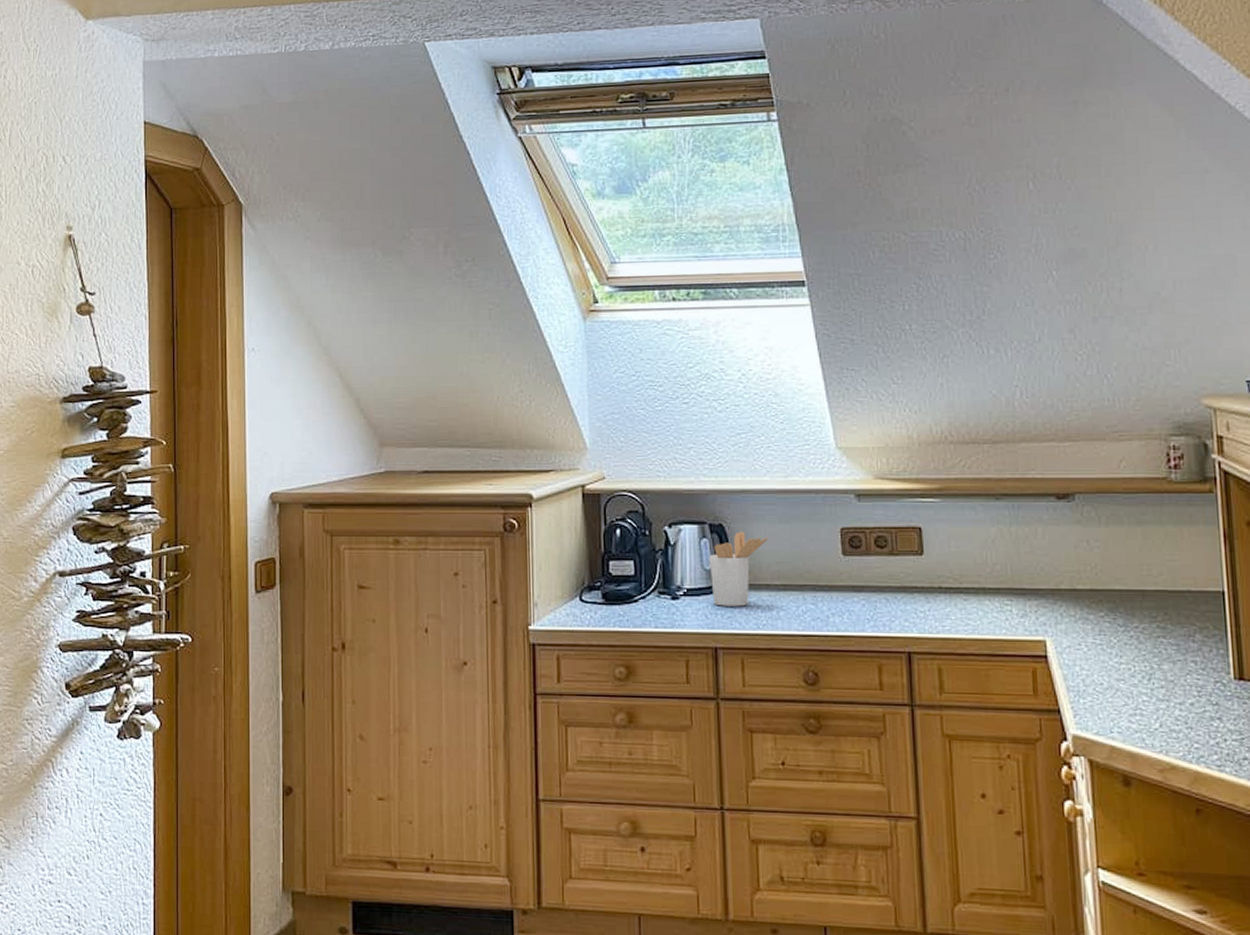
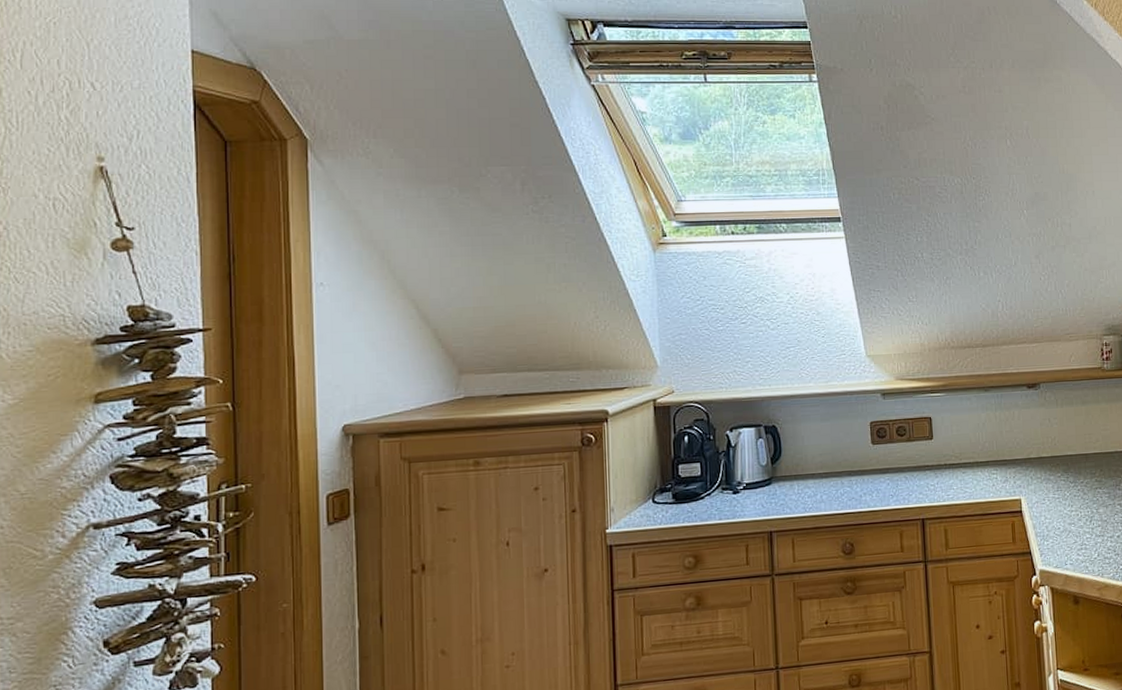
utensil holder: present [709,531,768,607] -> none [764,430,813,496]

